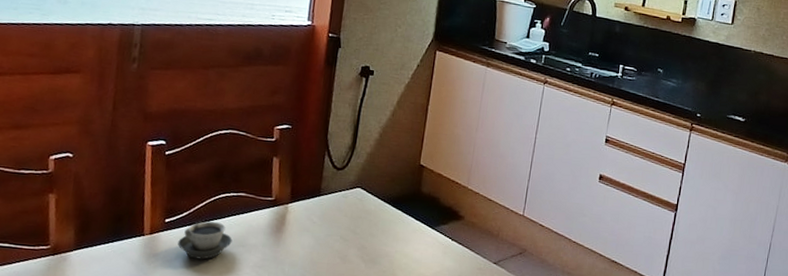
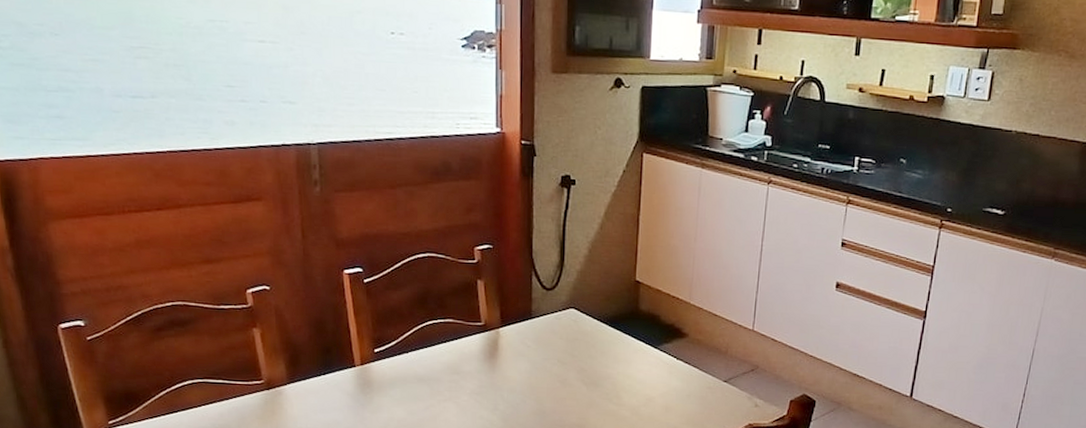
cup: present [178,221,233,260] -> none [391,350,446,389]

